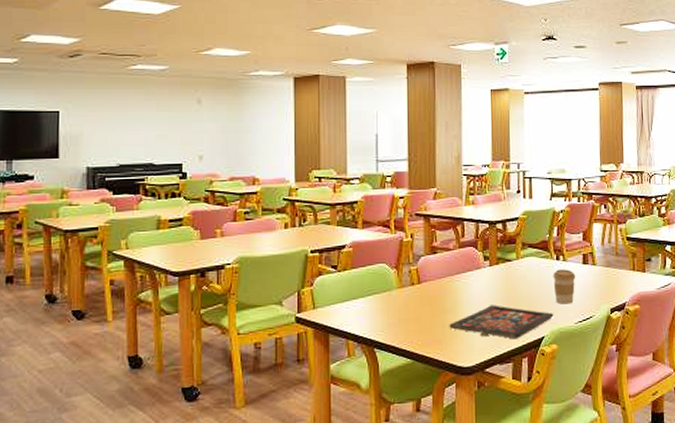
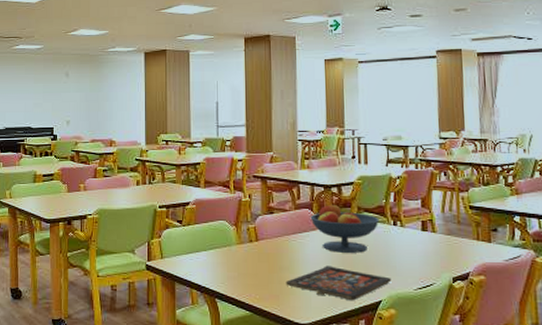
fruit bowl: none [474,241,543,291] -> present [310,204,380,253]
coffee cup: present [553,269,576,304] -> none [390,235,415,270]

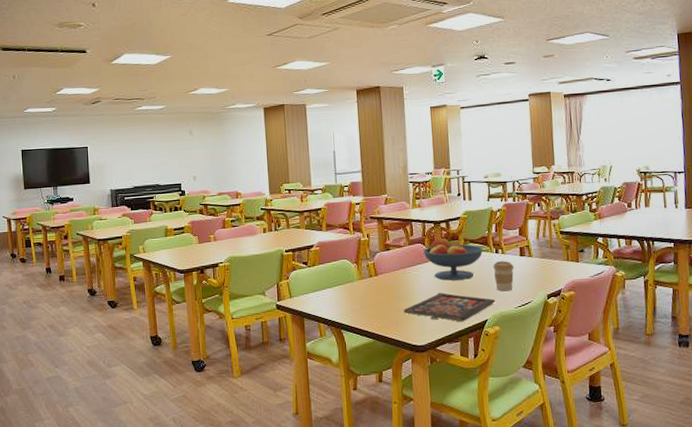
coffee cup: none [390,235,415,270] -> present [493,261,514,292]

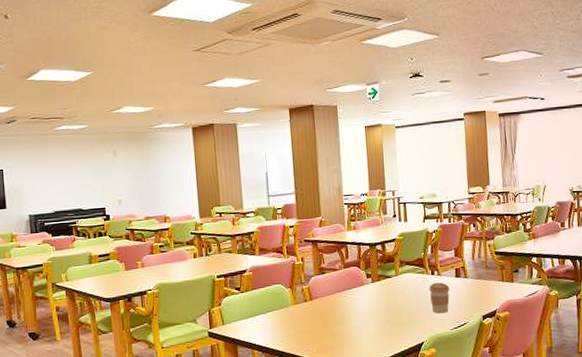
board game: present [403,292,495,322] -> none [339,316,432,345]
fruit bowl: present [422,238,484,281] -> none [358,260,419,304]

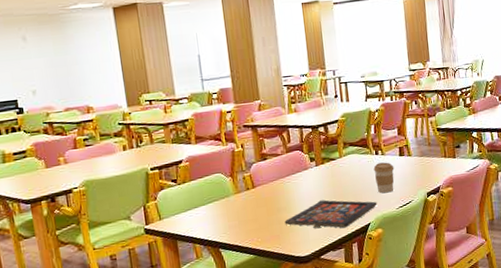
board game: none [339,316,432,345] -> present [284,199,377,229]

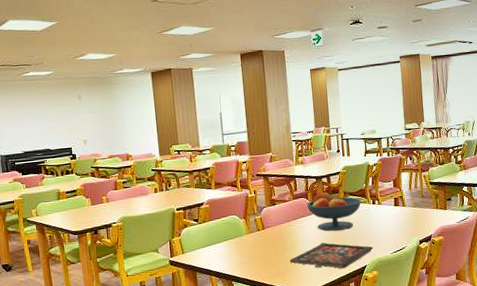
fruit bowl: none [301,143,363,187] -> present [306,192,362,231]
coffee cup: present [373,162,394,194] -> none [370,211,390,239]

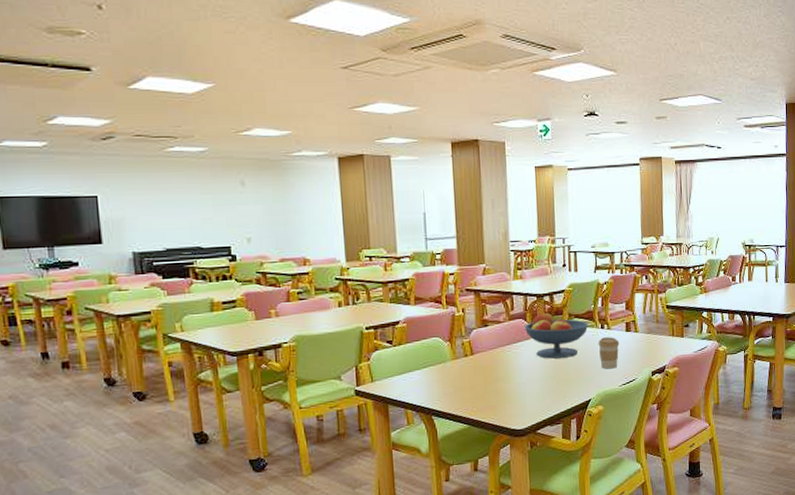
board game: present [289,242,373,269] -> none [502,372,600,403]
coffee cup: none [370,211,390,239] -> present [598,337,620,369]

